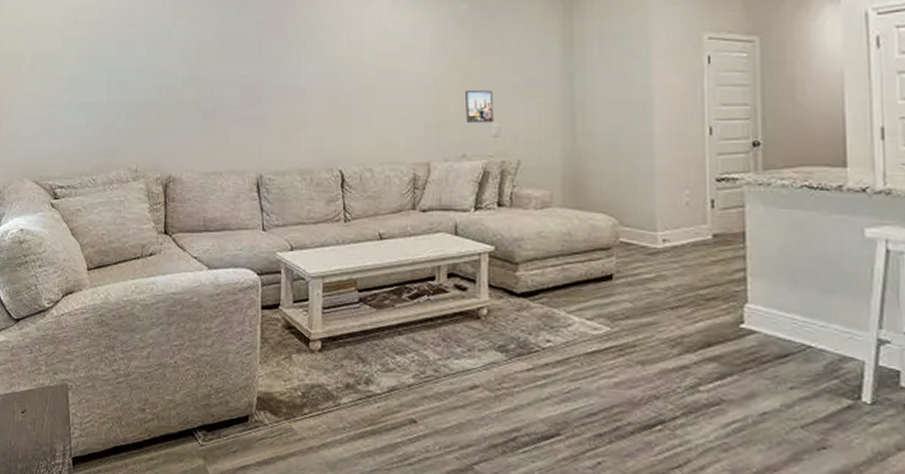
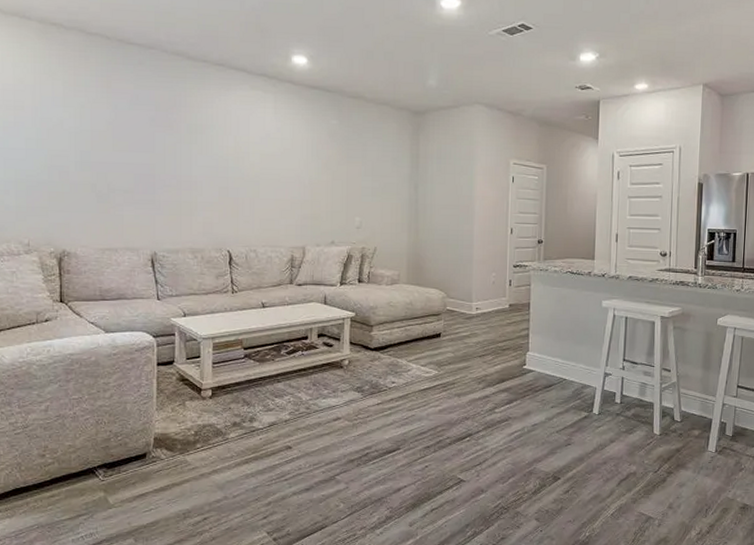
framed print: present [466,90,494,124] -> none [335,191,357,218]

